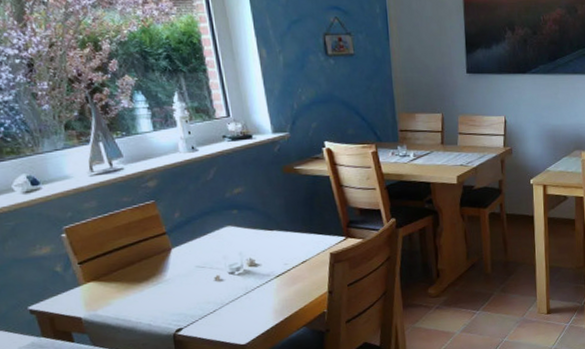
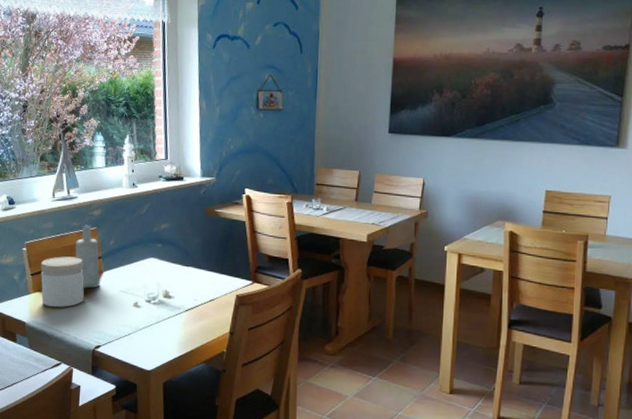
jar: none [89,236,154,296] -> present [40,256,85,307]
bottle: none [130,198,170,270] -> present [75,224,100,289]

